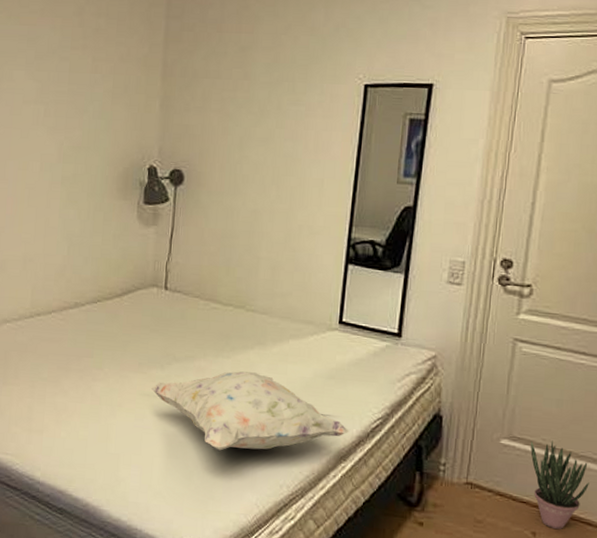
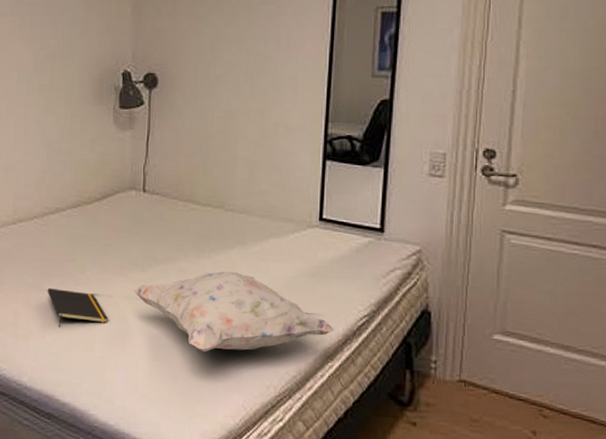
notepad: none [63,384,125,424] -> present [47,288,108,328]
potted plant: present [530,440,589,530] -> none [526,334,590,428]

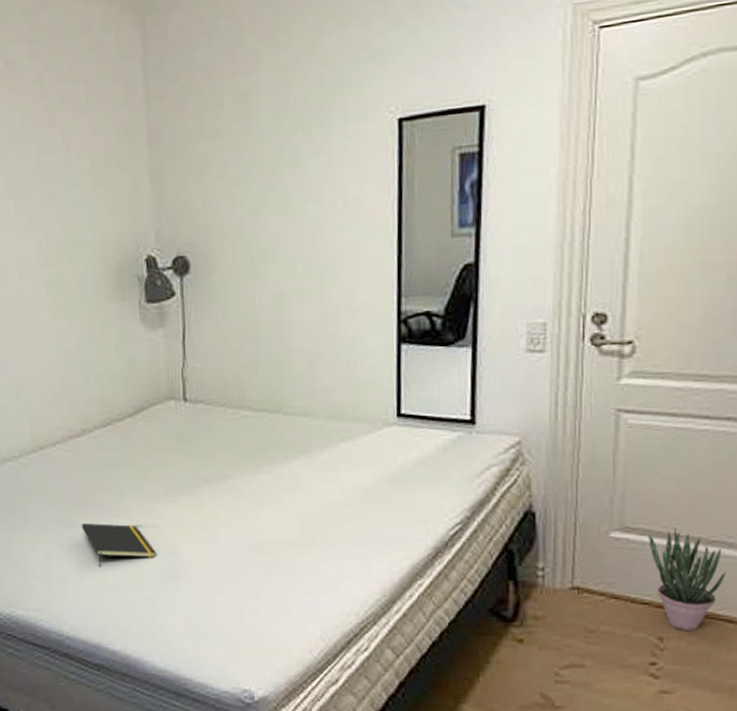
decorative pillow: present [134,271,335,352] -> none [183,486,423,581]
potted plant: none [526,334,590,428] -> present [648,526,726,632]

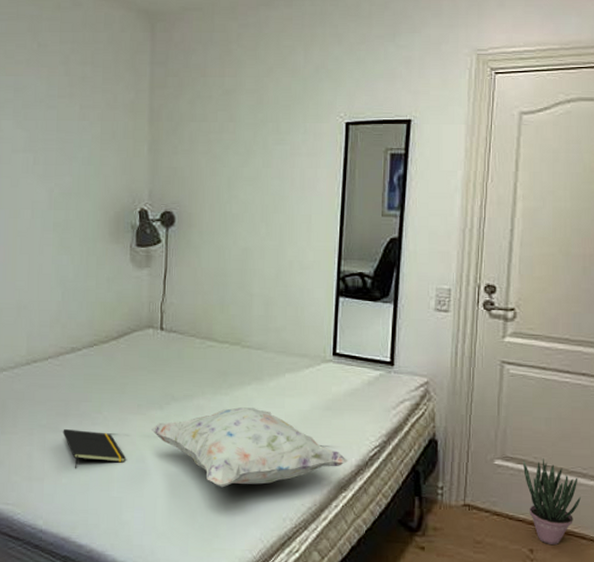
decorative pillow: none [183,486,423,581] -> present [151,407,349,488]

